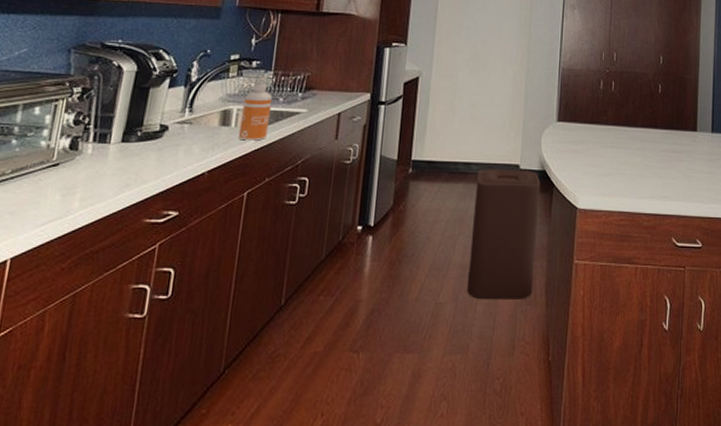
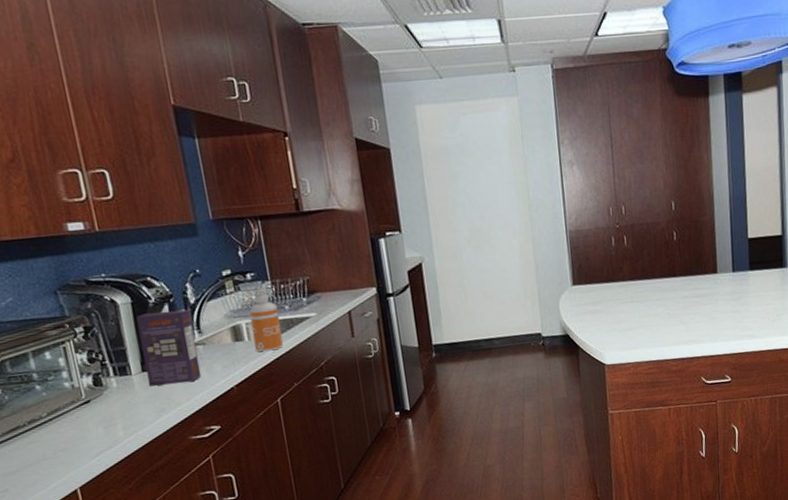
cereal box: none [123,84,188,161] -> present [136,310,202,386]
trash can: present [467,169,541,300] -> none [500,336,574,457]

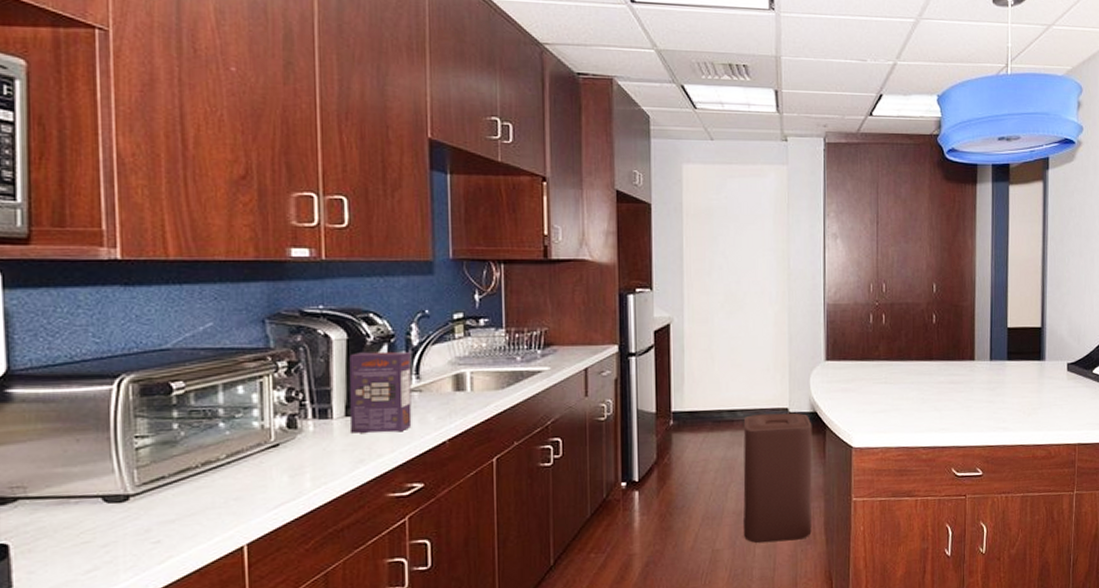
soap dispenser: present [249,288,283,352] -> none [476,336,509,405]
trash can: none [500,336,574,457] -> present [743,412,813,543]

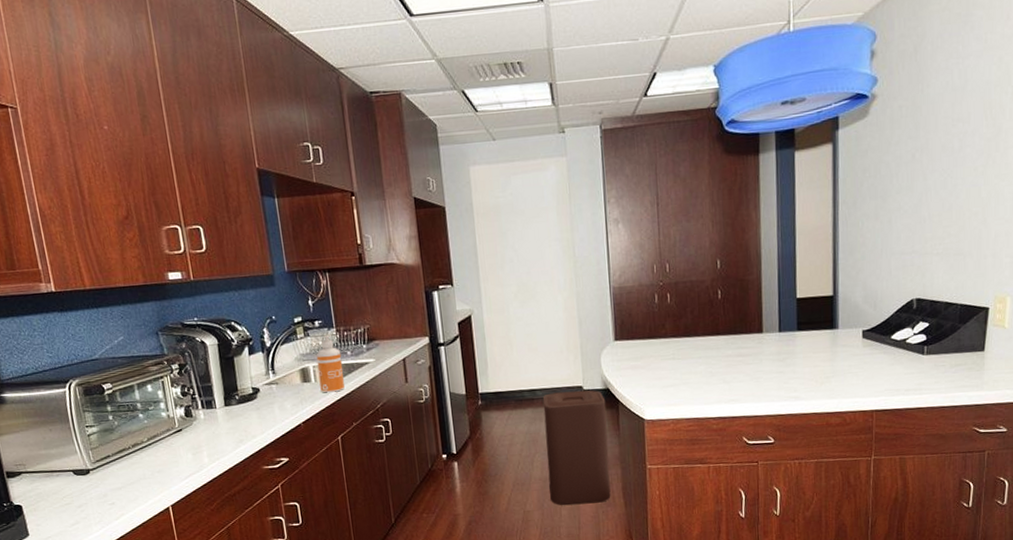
cereal box: present [349,351,412,433] -> none [221,352,274,420]
soap dispenser: none [476,336,509,405] -> present [316,334,345,393]

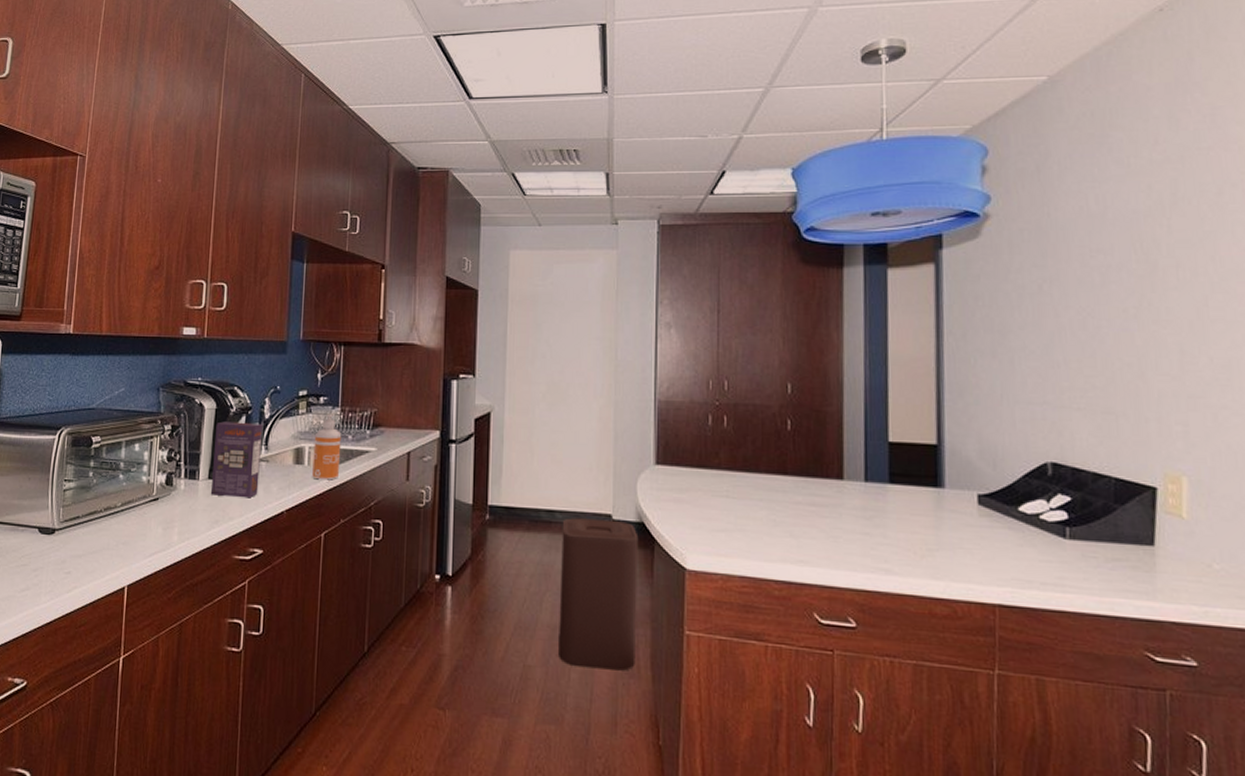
cereal box: none [221,352,274,420] -> present [211,421,262,498]

